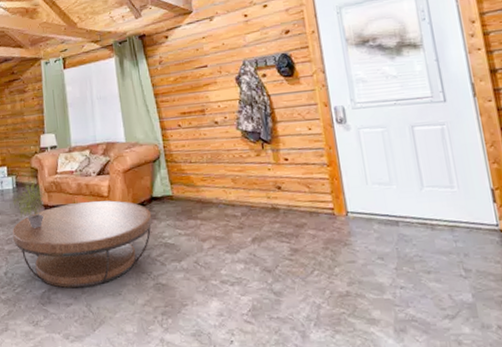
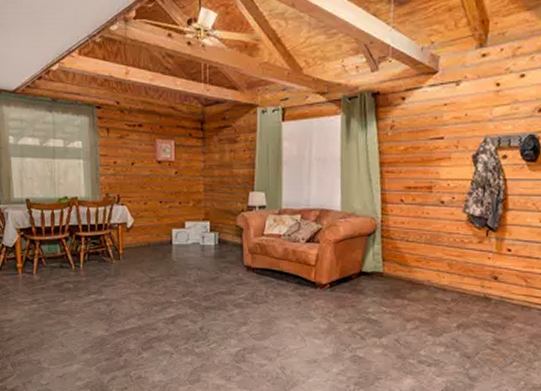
coffee table: present [12,200,153,289] -> none [210,267,358,352]
potted plant: present [13,180,47,228] -> none [214,239,251,288]

